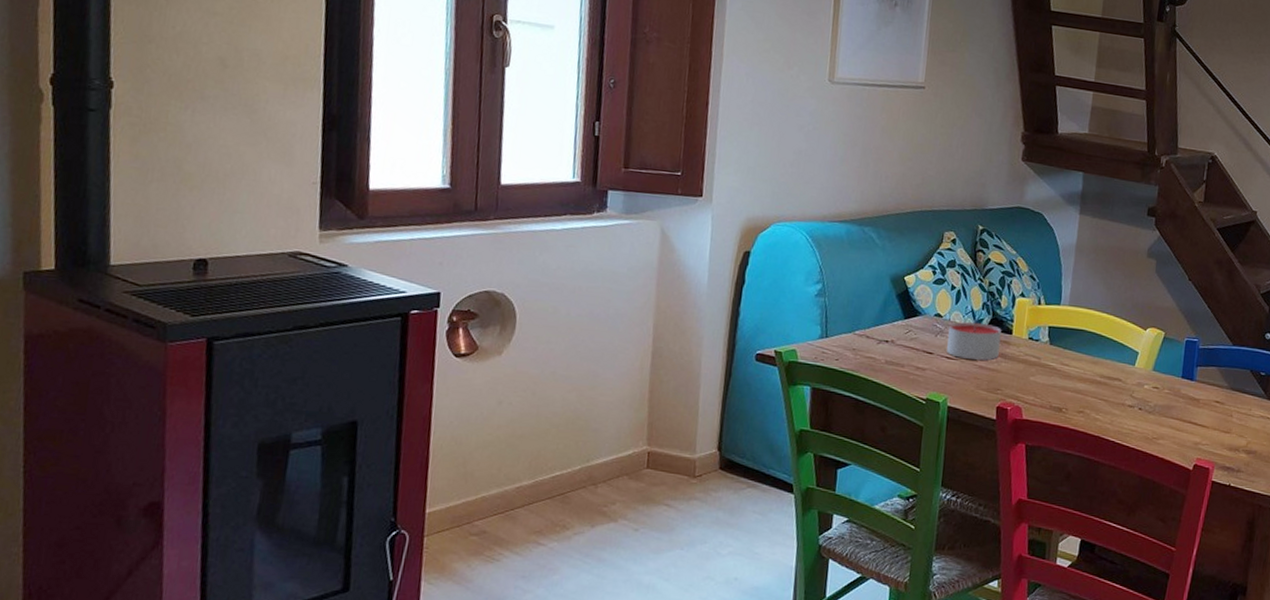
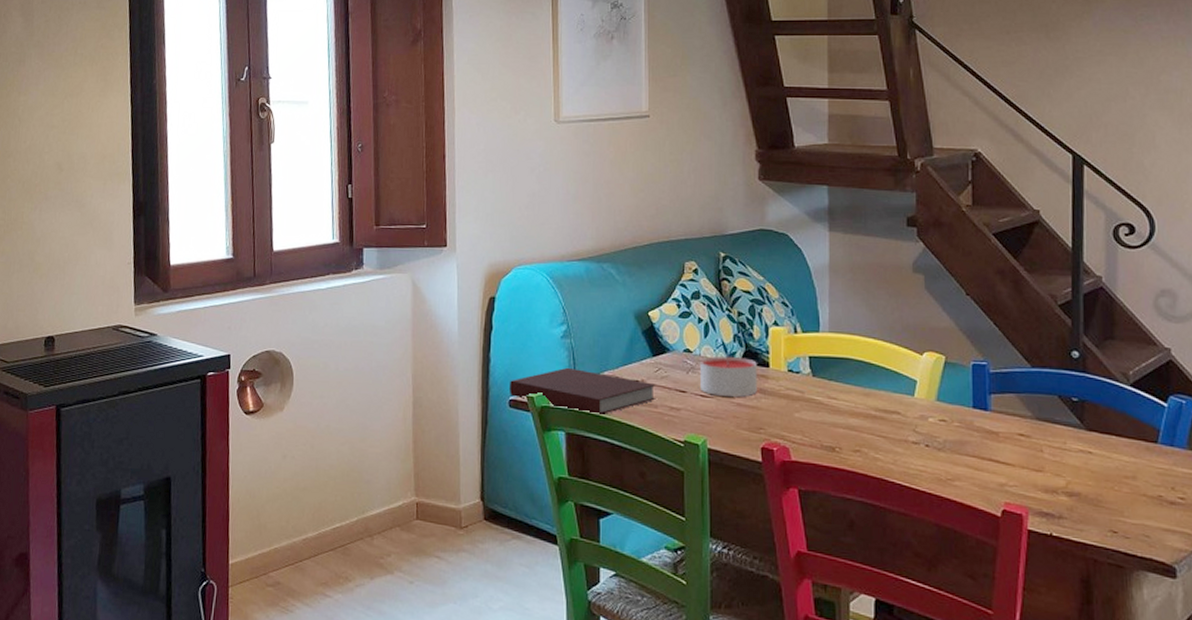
notebook: none [756,325,905,372] -> present [508,367,656,416]

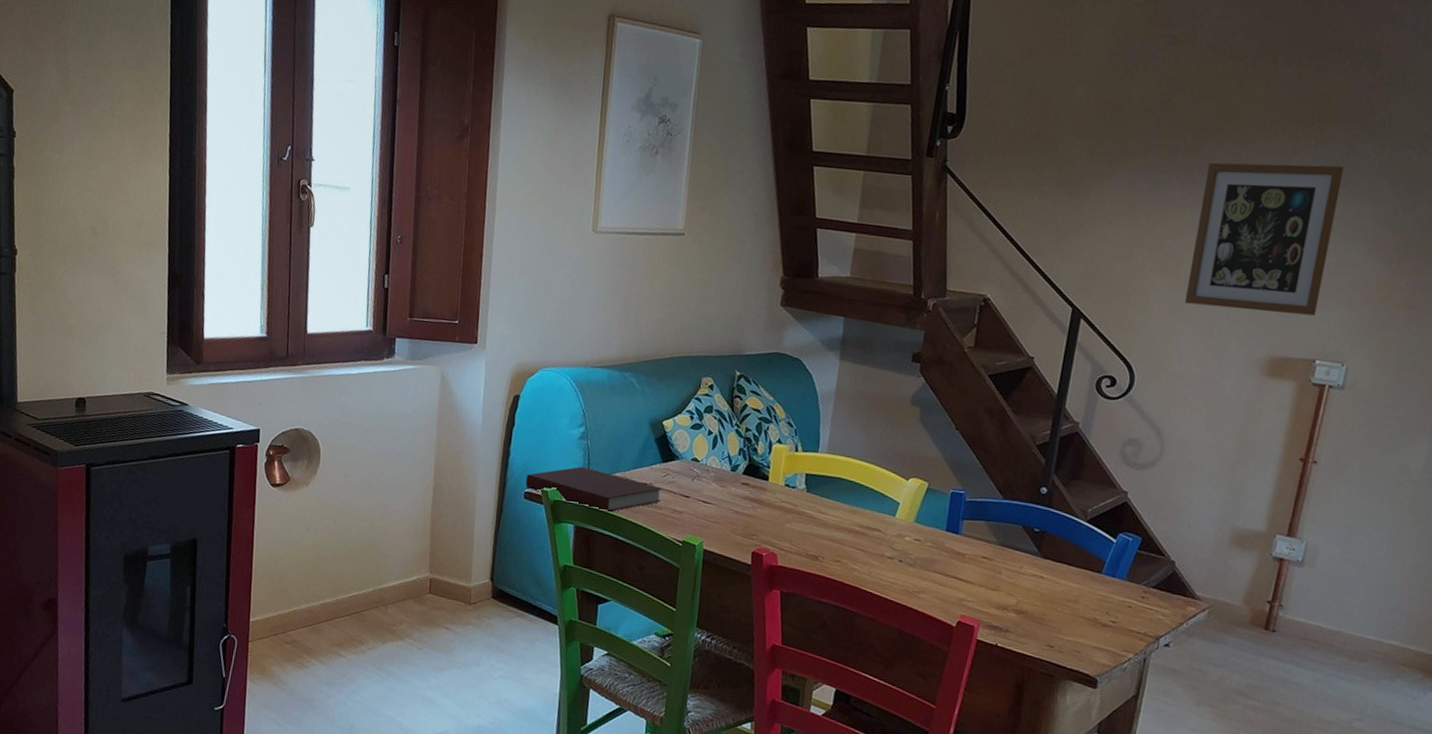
candle: present [699,356,757,397] -> none [703,467,758,505]

